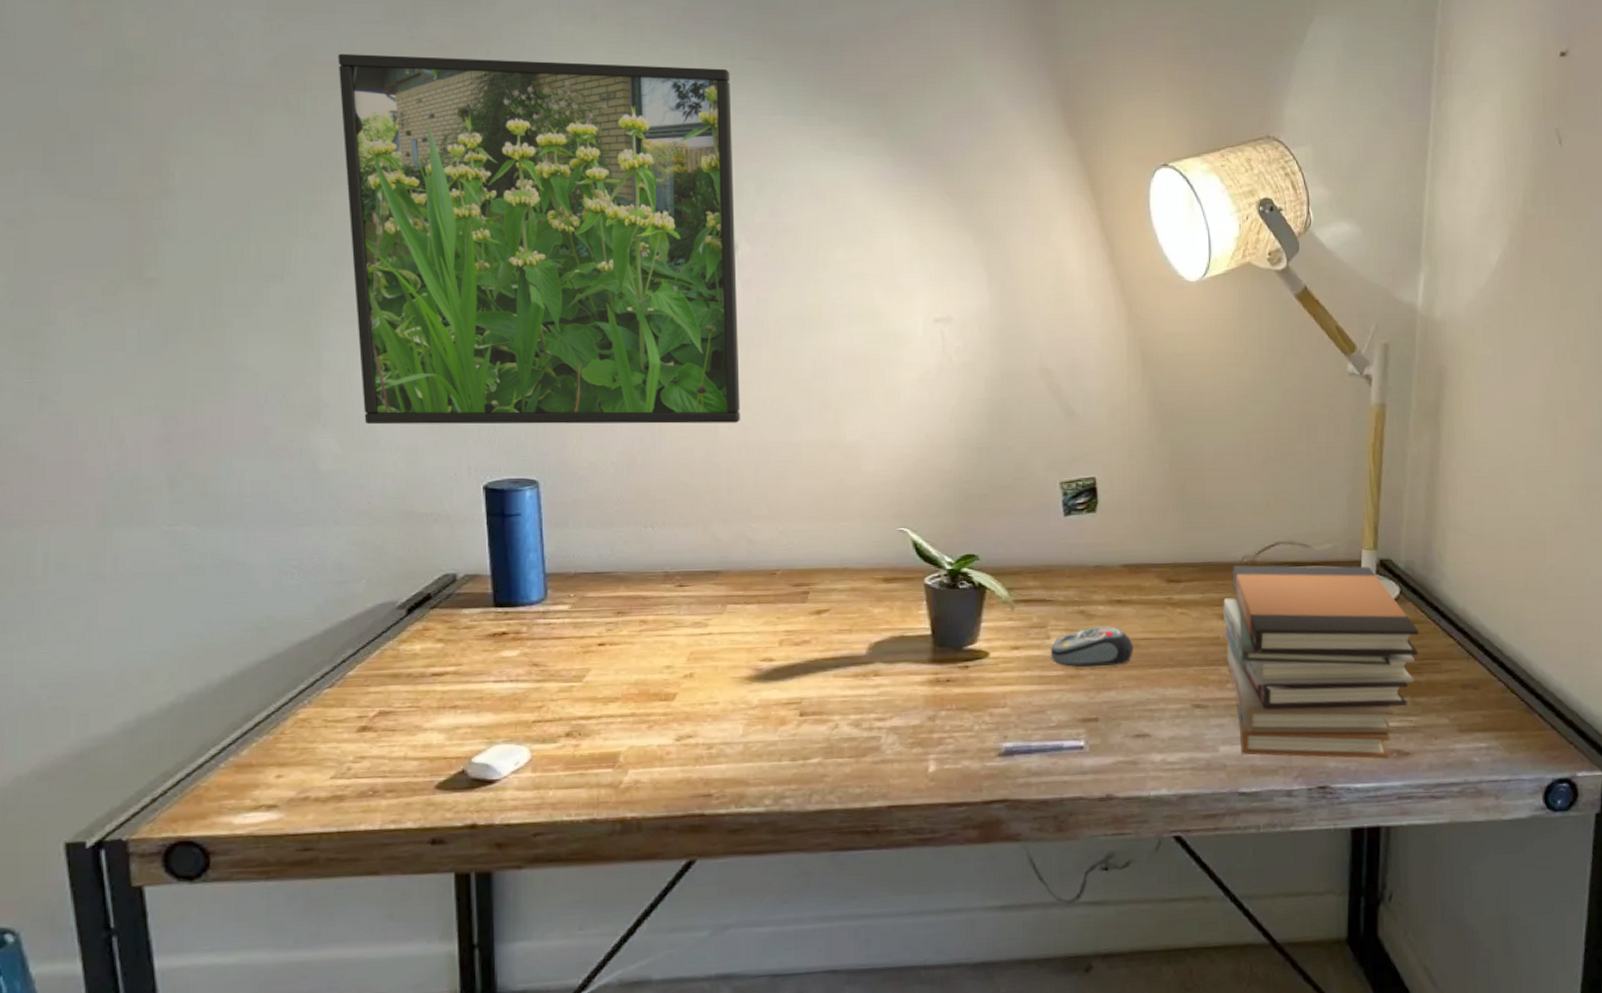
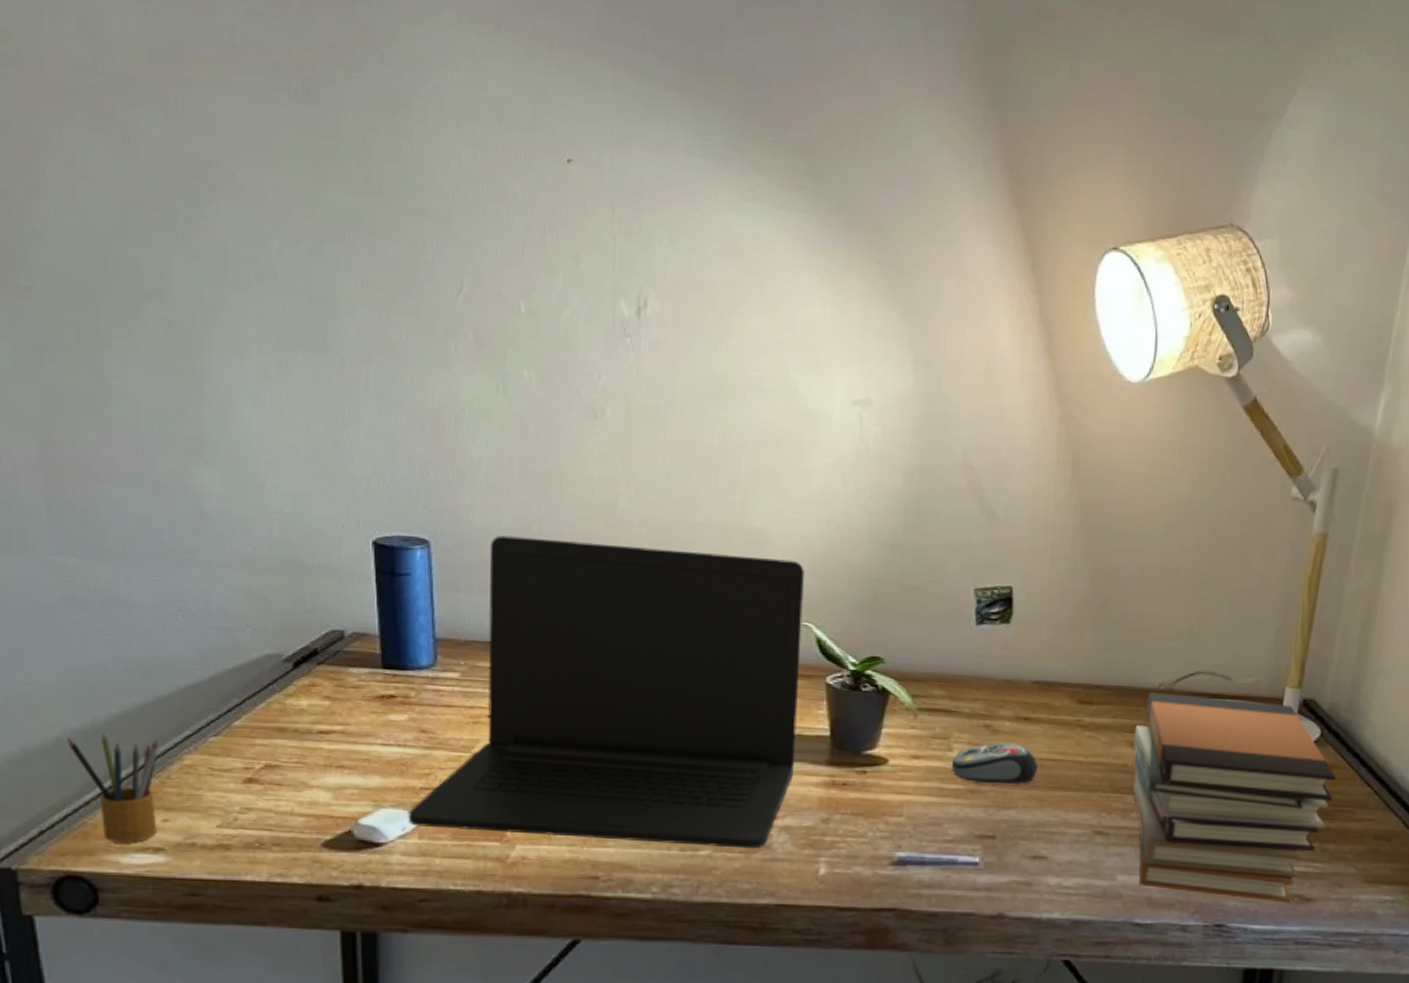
pencil box: none [182,694,274,803] -> present [67,733,159,843]
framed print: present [338,53,740,425] -> none [218,47,646,496]
laptop: none [521,469,899,760] -> present [408,535,805,849]

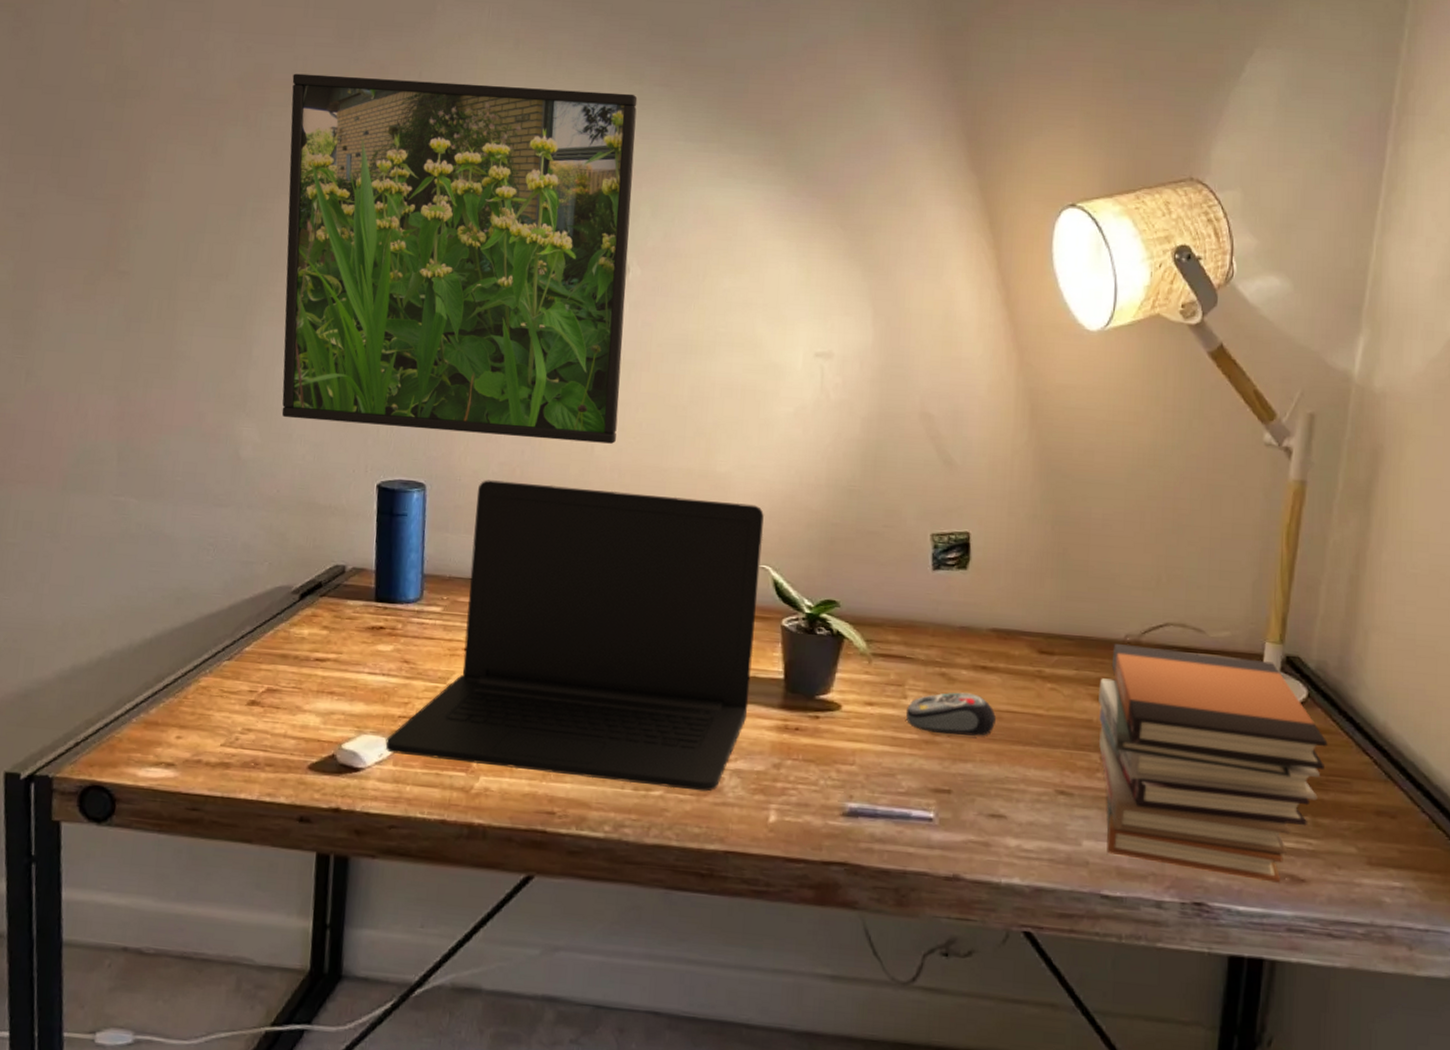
pencil box: present [67,733,159,843] -> none [108,654,181,757]
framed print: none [218,47,646,496] -> present [281,73,638,444]

